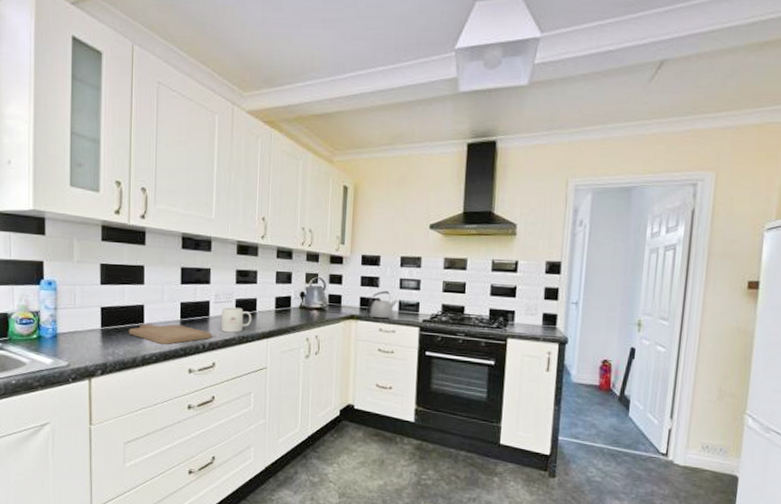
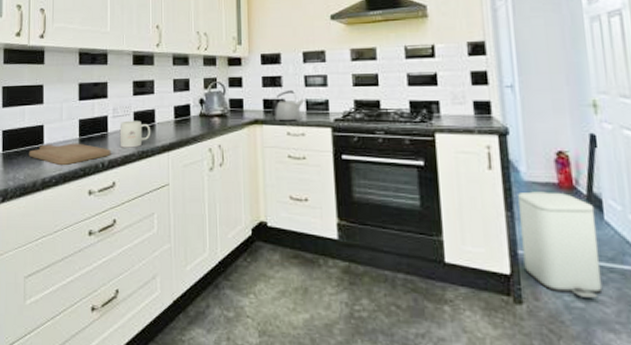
pedal bin: none [561,391,623,475] -> present [518,191,603,298]

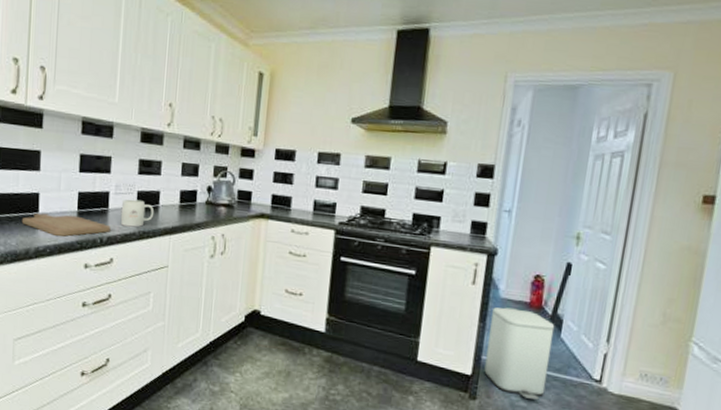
kettle: present [272,89,305,121] -> none [279,188,313,220]

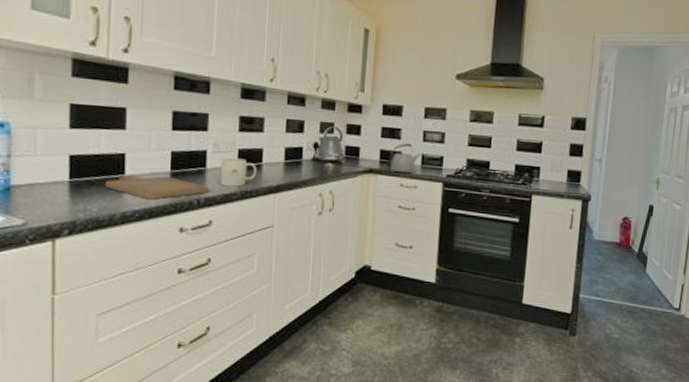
kettle: none [279,188,313,220] -> present [387,143,421,174]
pedal bin: present [484,307,555,400] -> none [582,248,641,331]

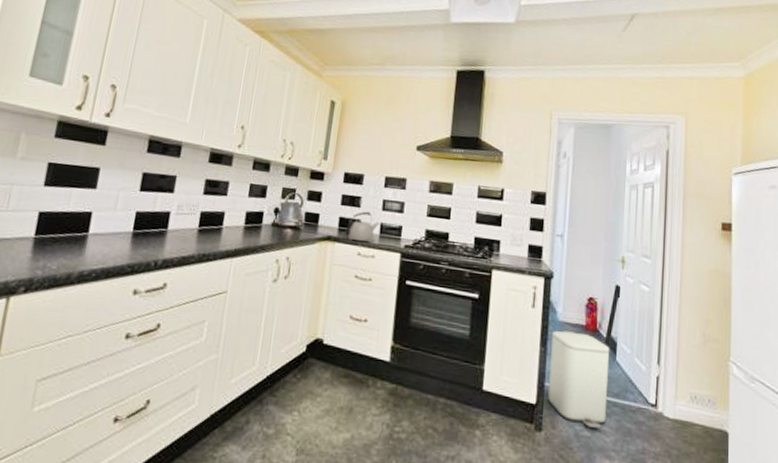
chopping board: present [104,175,209,200] -> none [67,233,168,260]
mug: present [219,157,258,187] -> none [179,219,217,250]
pedal bin: none [582,248,641,331] -> present [548,330,610,428]

